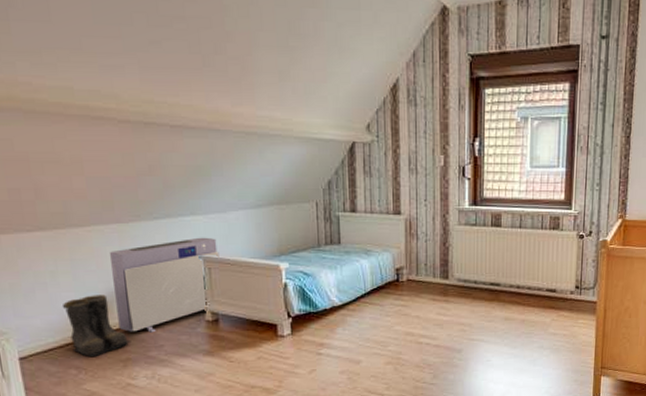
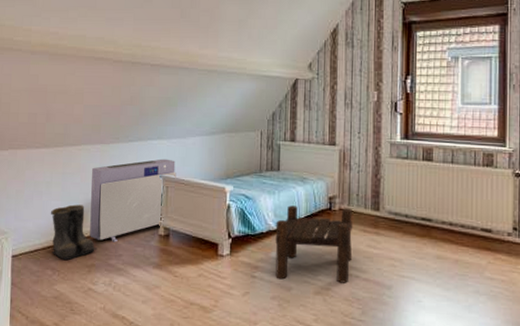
stool: none [340,278,422,354] -> present [275,205,353,283]

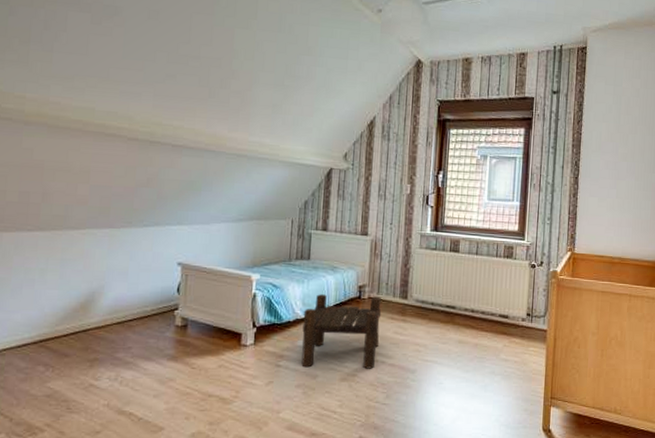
boots: present [50,204,97,261] -> none [44,294,102,355]
air purifier: present [90,158,176,242] -> none [93,245,198,334]

